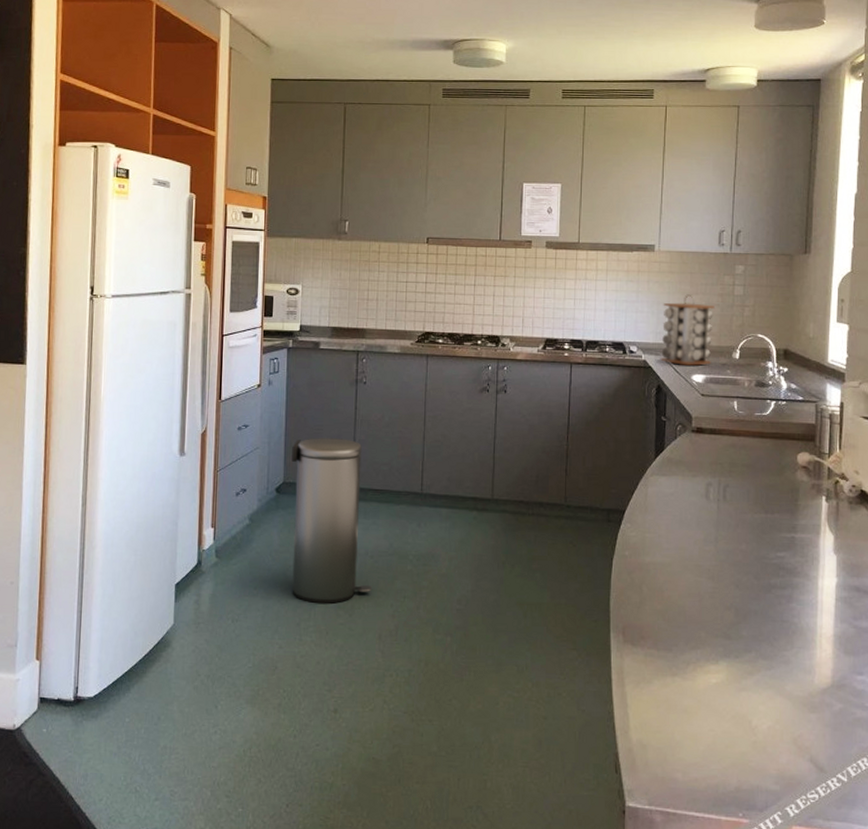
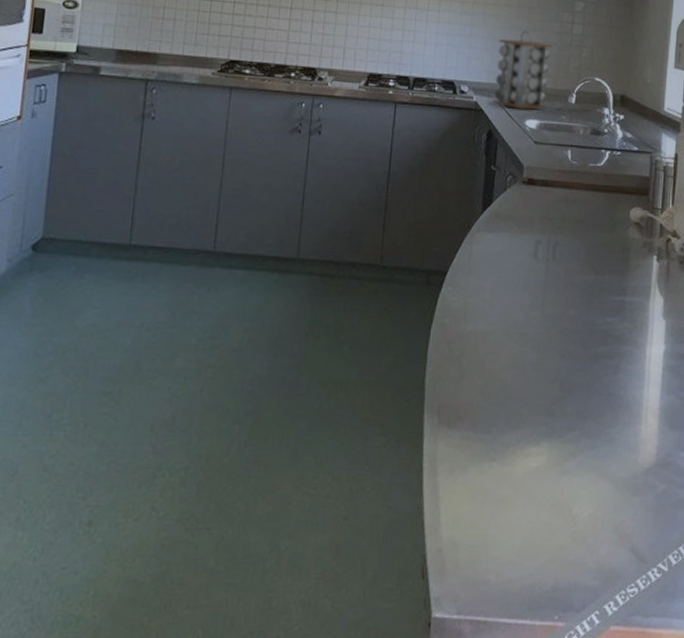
pedal bin: present [292,438,372,604] -> none [44,183,147,388]

